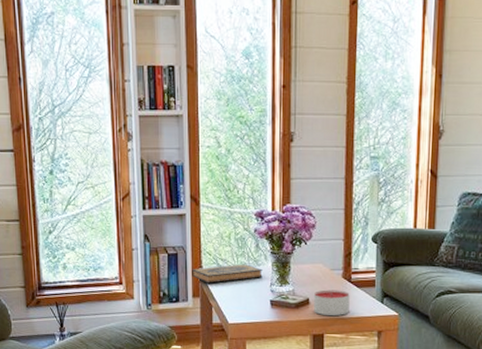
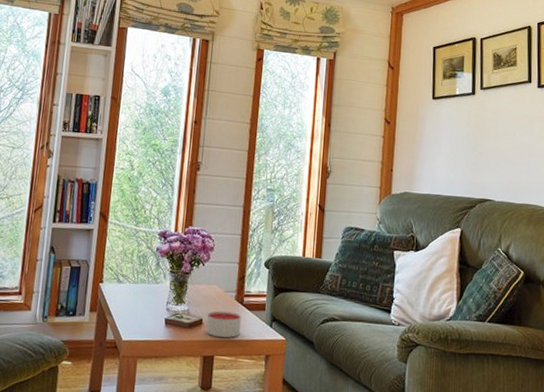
hardback book: present [192,264,263,284] -> none [92,281,161,299]

